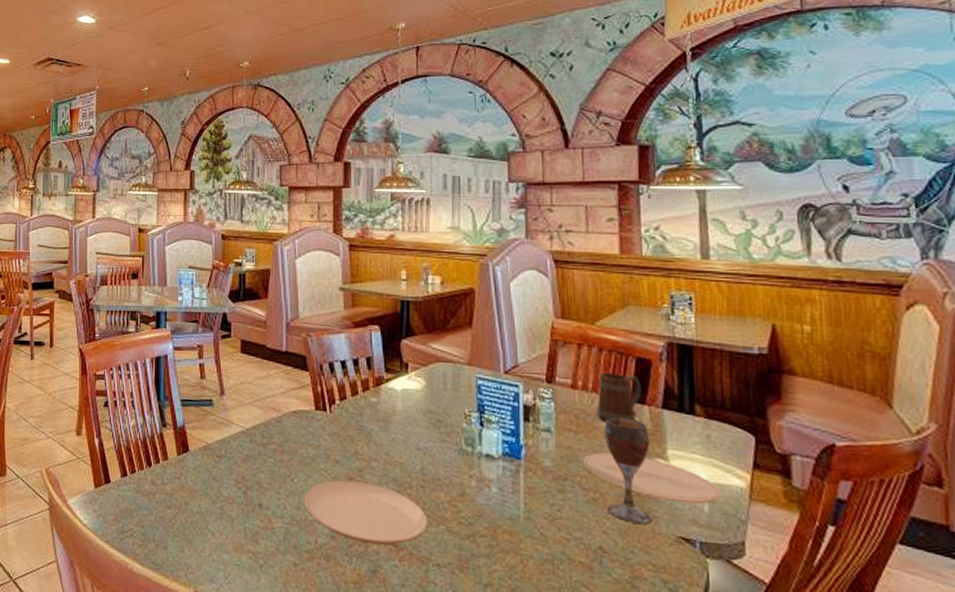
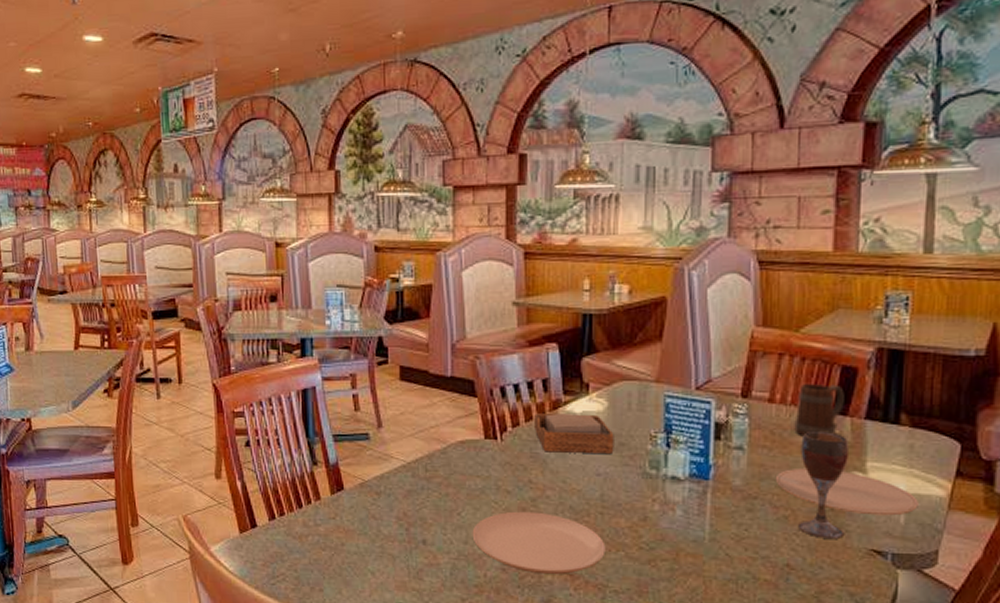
napkin holder: none [360,389,432,431] -> present [534,414,614,455]

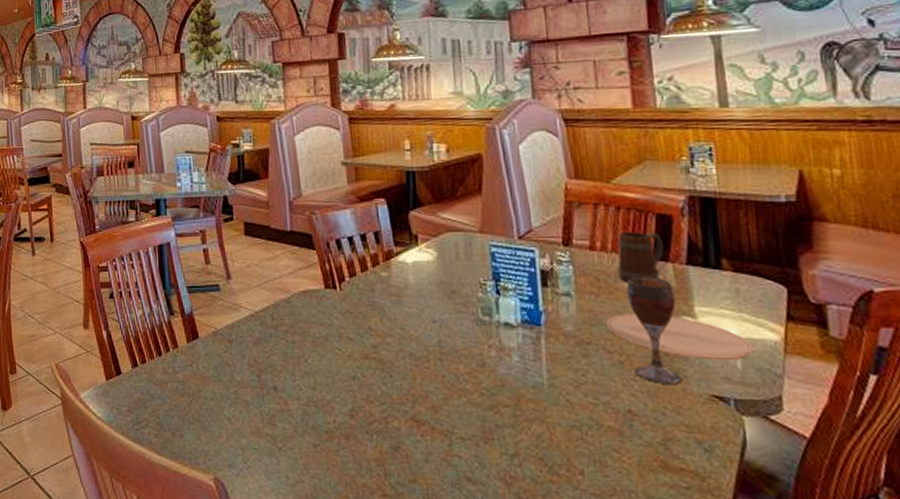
plate: present [472,511,606,575] -> none [319,358,448,421]
napkin holder: present [534,414,614,455] -> none [369,264,447,302]

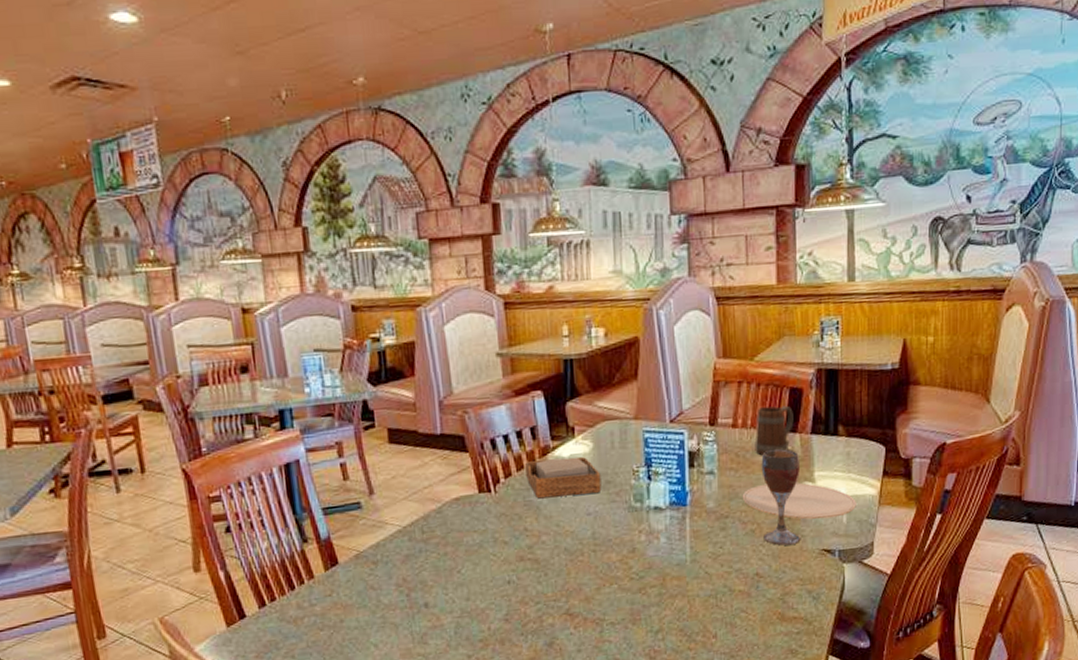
napkin holder: none [369,264,447,302] -> present [525,456,602,499]

